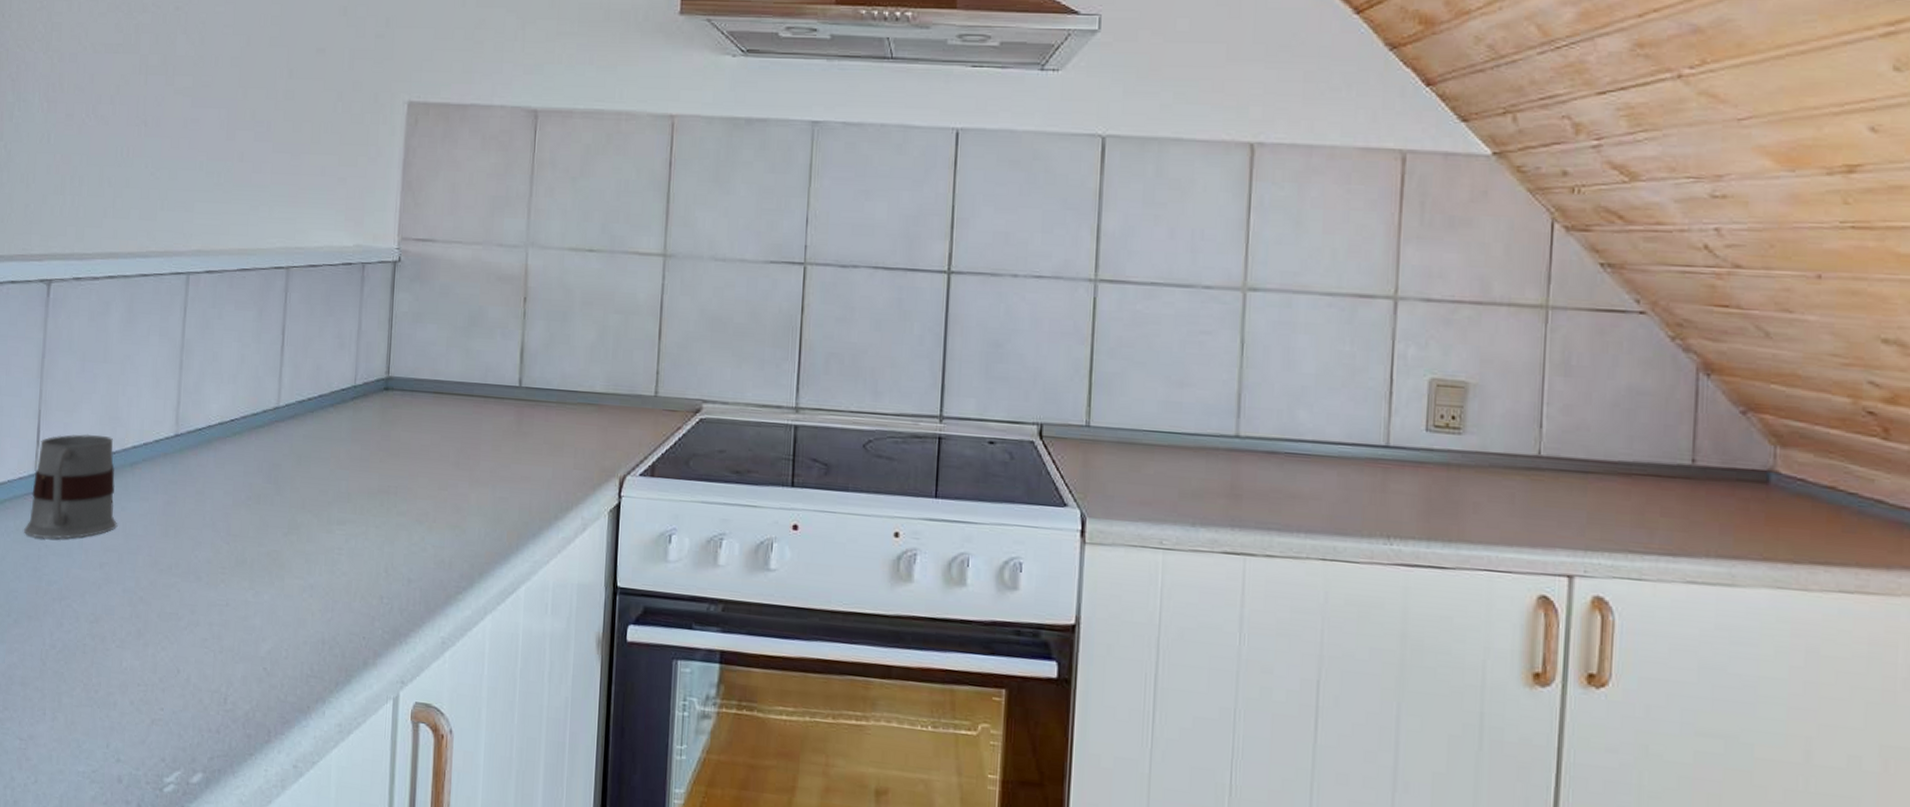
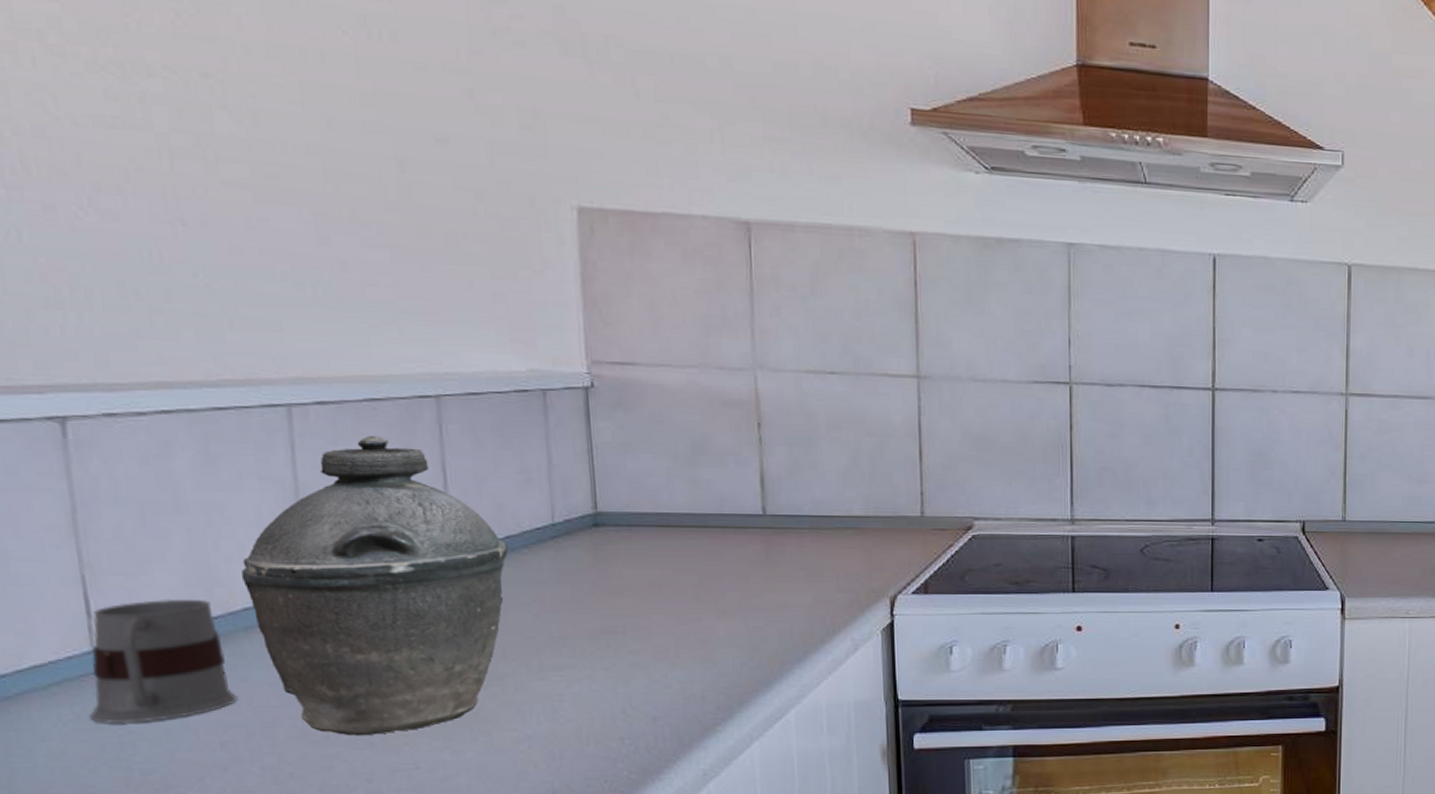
kettle: none [136,301,320,570] -> present [241,436,509,736]

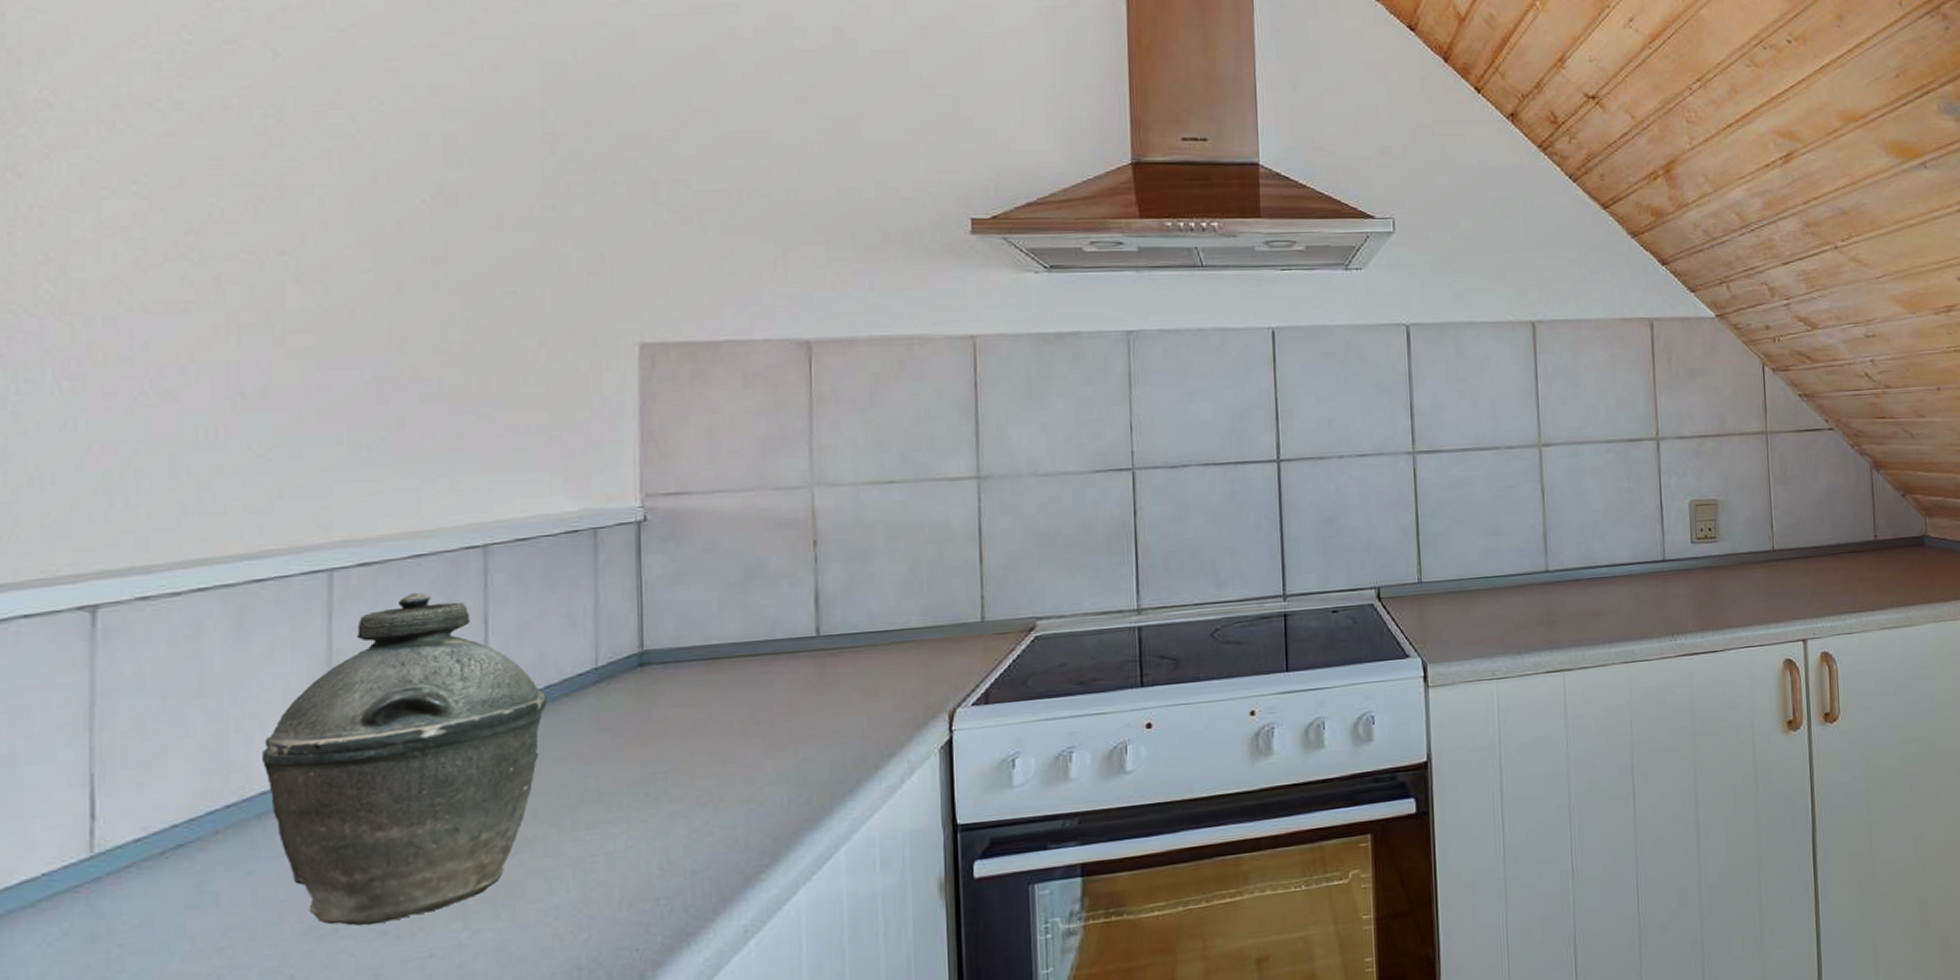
mug: present [89,598,239,723] -> none [78,788,243,939]

